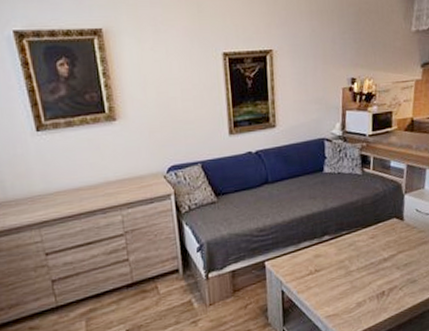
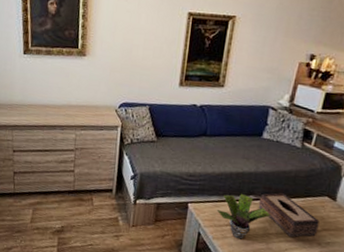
potted plant: none [295,236,348,286] -> present [216,193,270,239]
tissue box: none [334,225,394,270] -> present [258,193,320,238]

